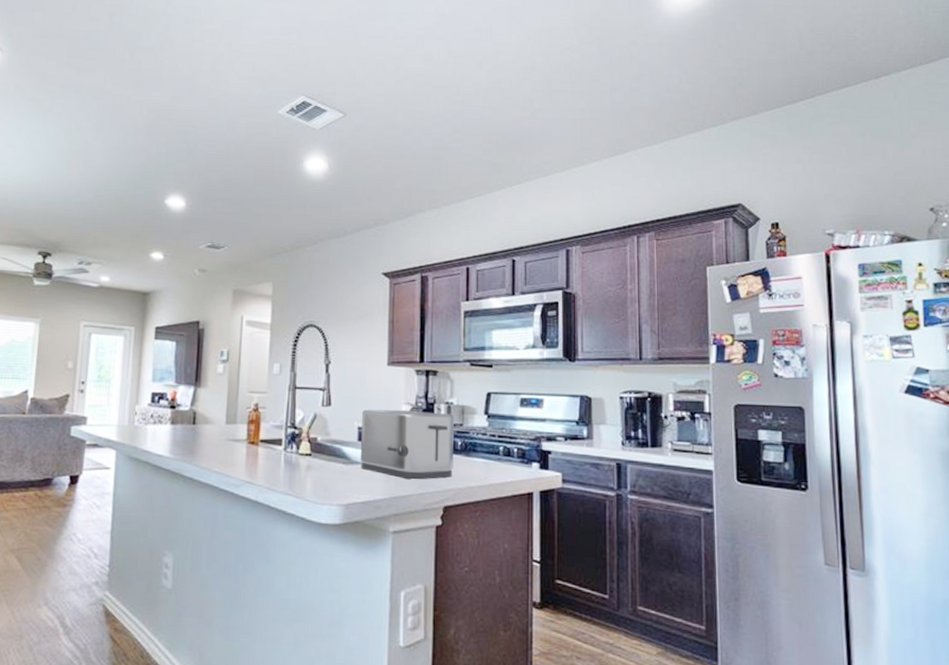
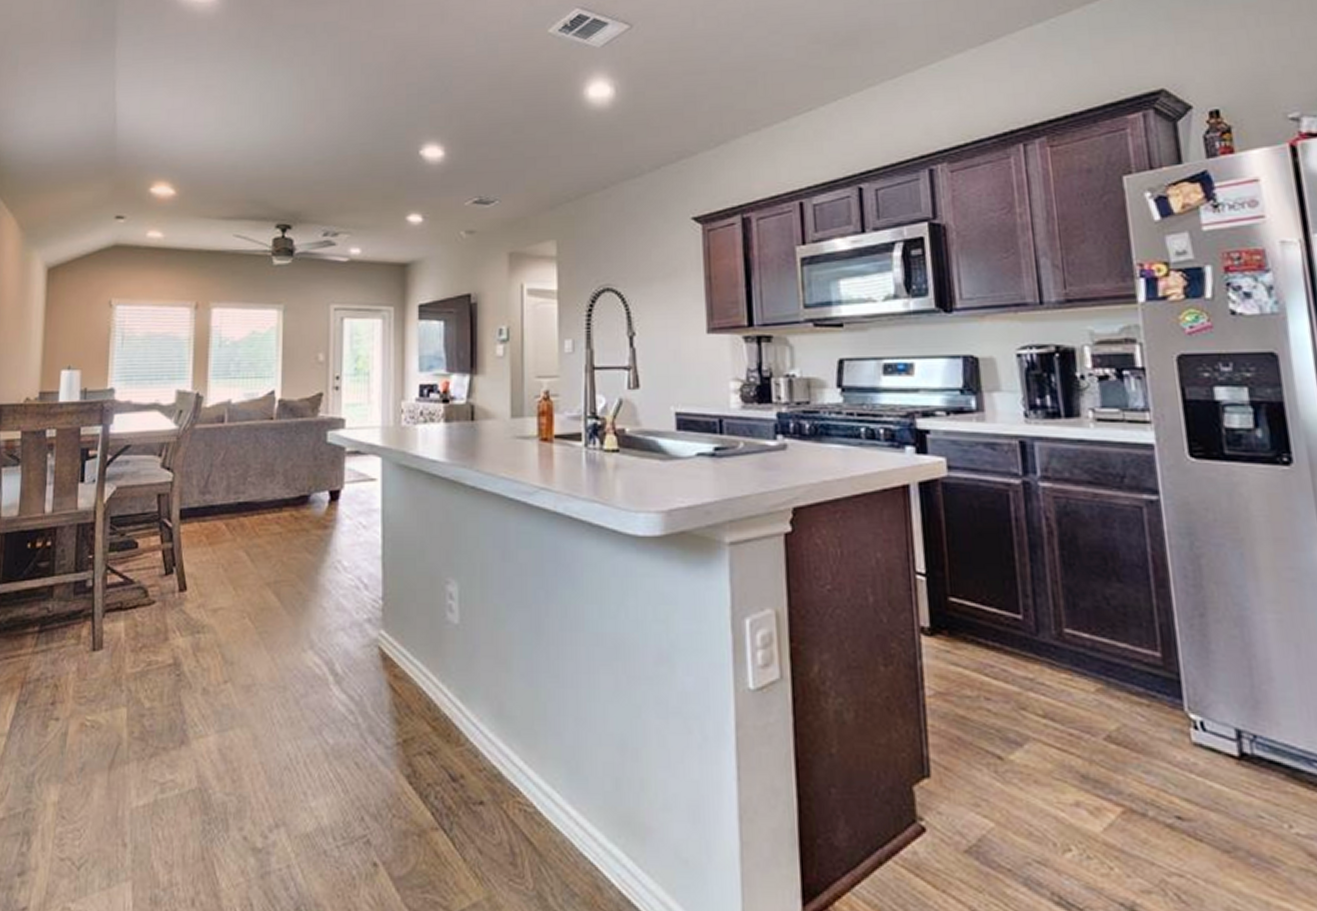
toaster: present [360,409,454,480] -> none [678,387,802,476]

